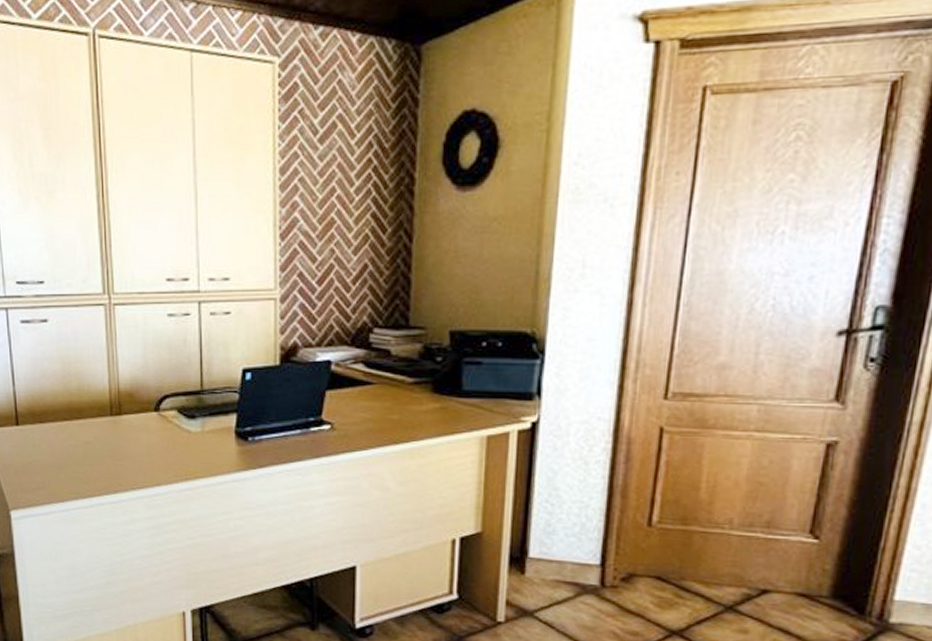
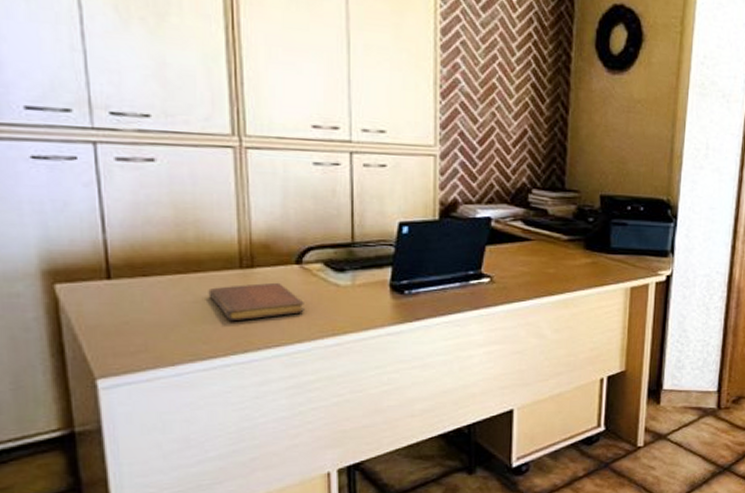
notebook: none [87,428,162,464] -> present [208,282,304,322]

